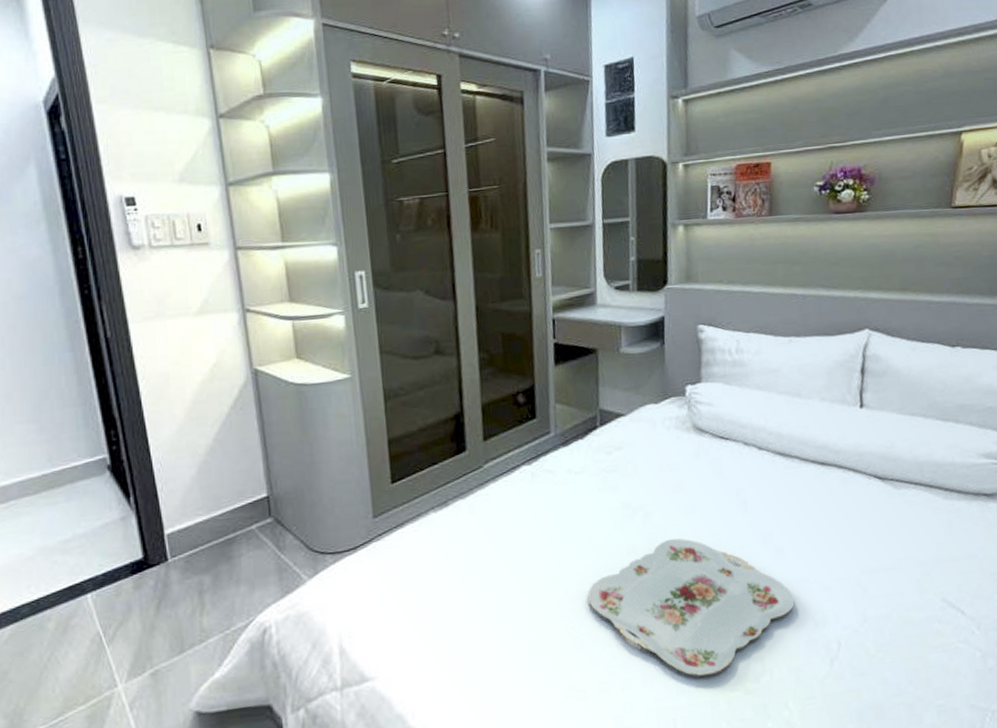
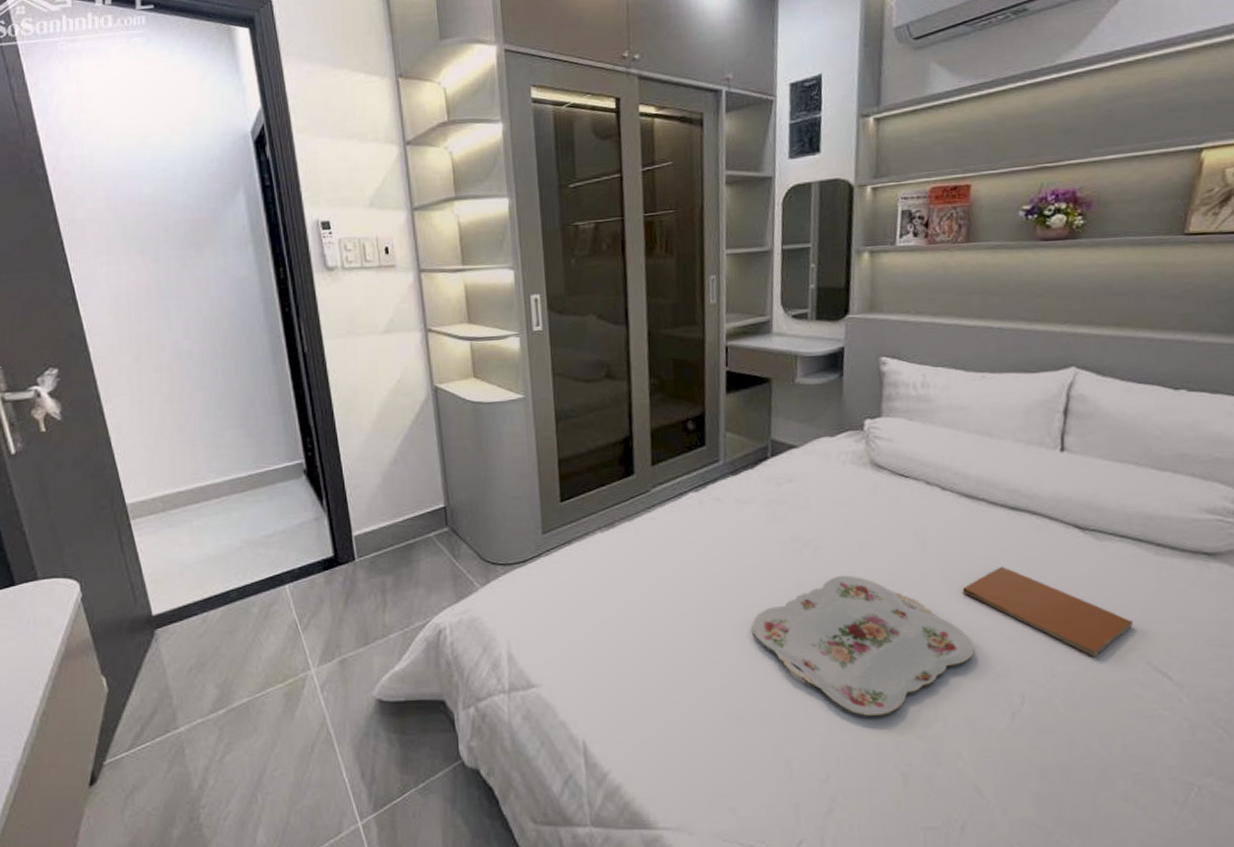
book: none [781,519,929,599] -> present [962,566,1133,658]

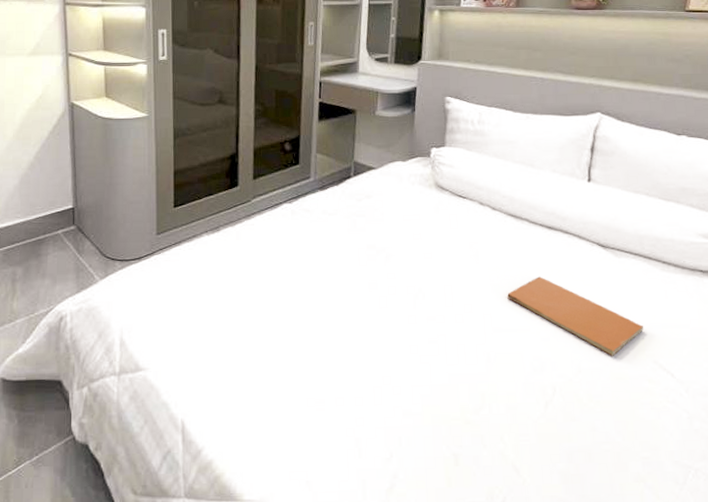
serving tray: present [752,575,976,716] -> none [332,279,517,402]

